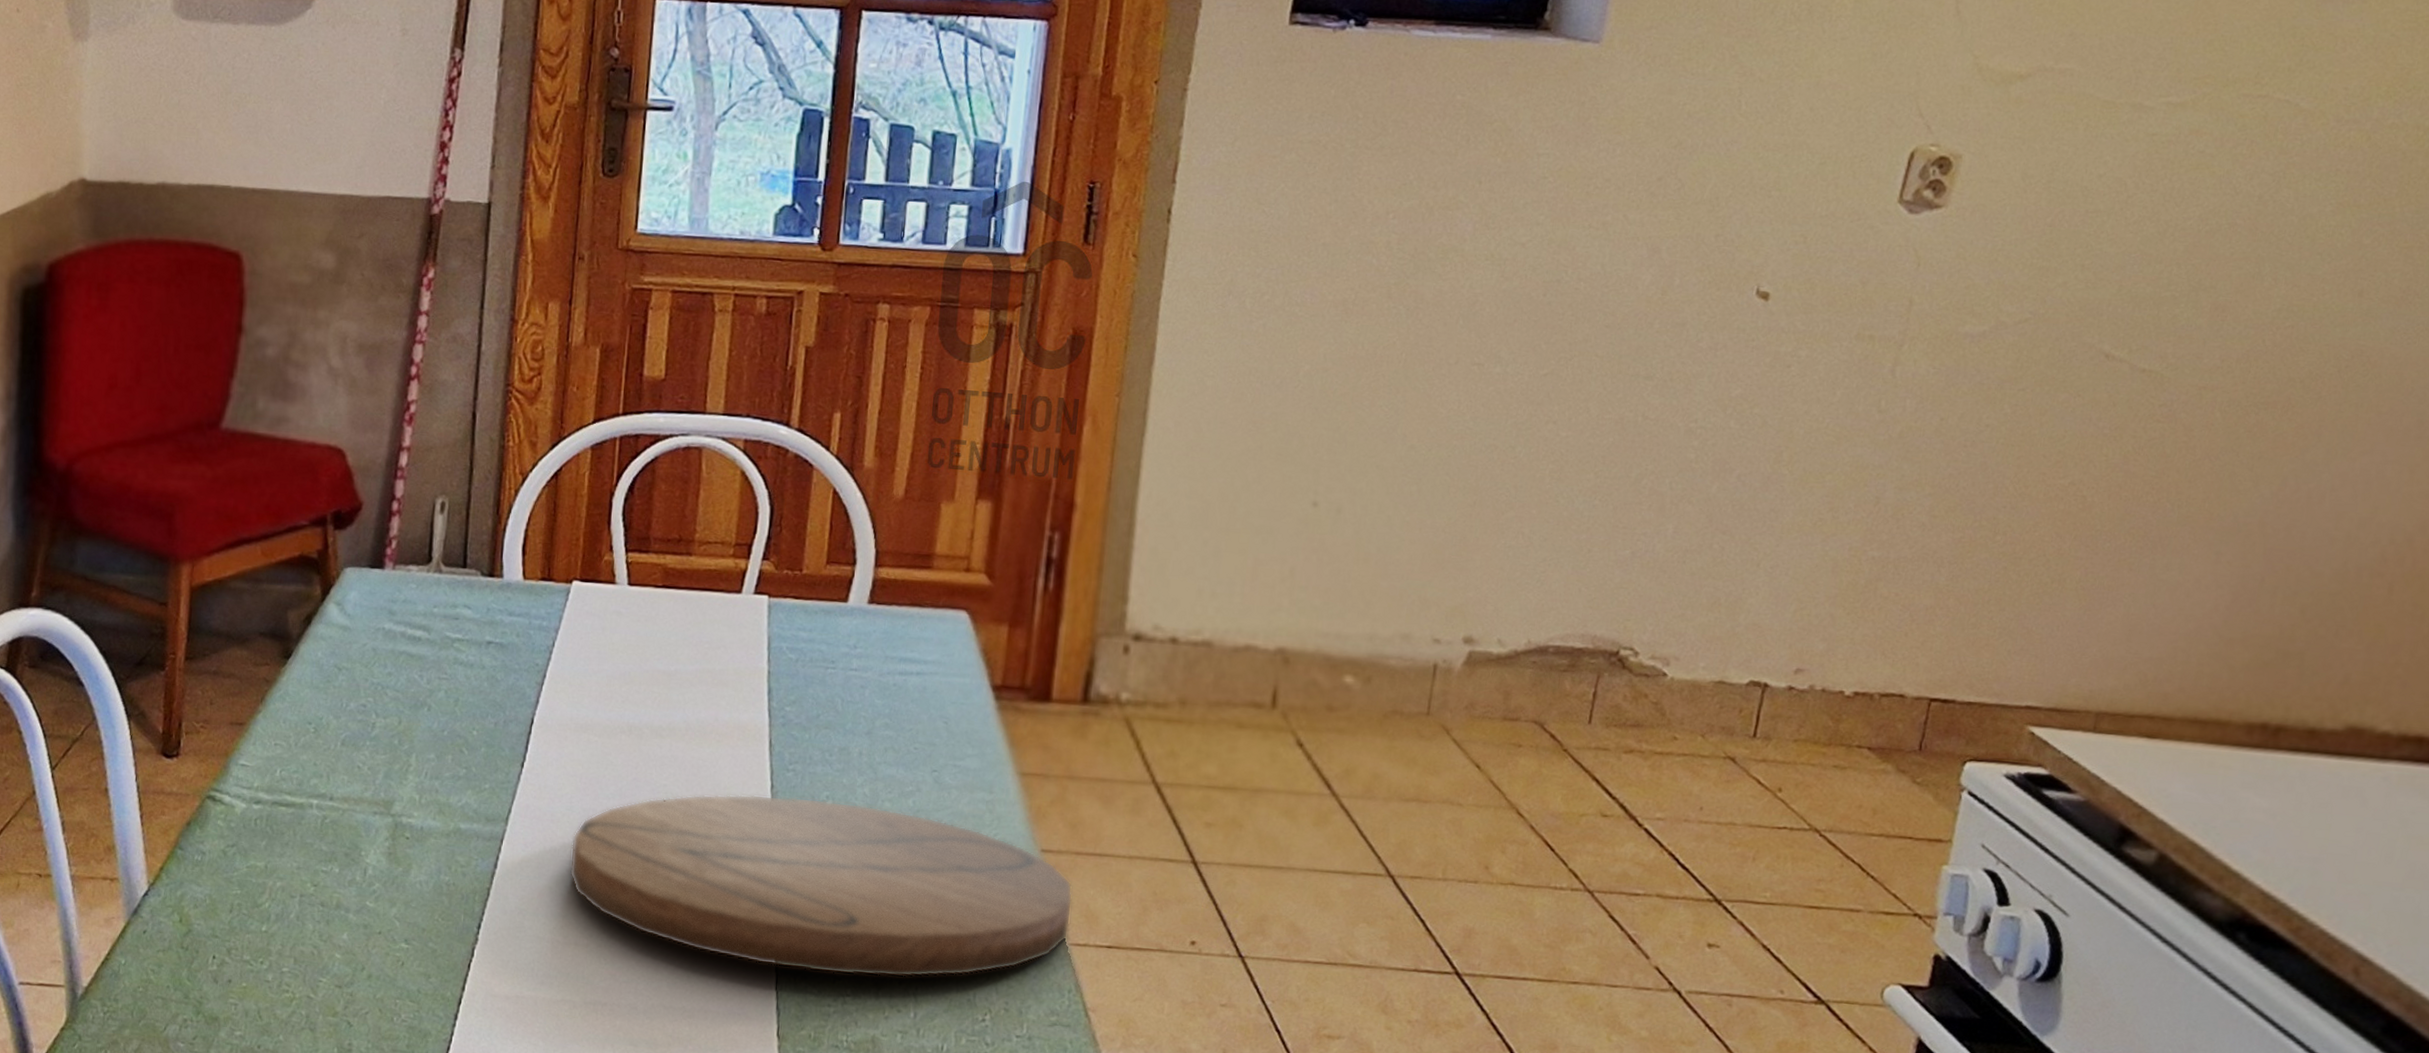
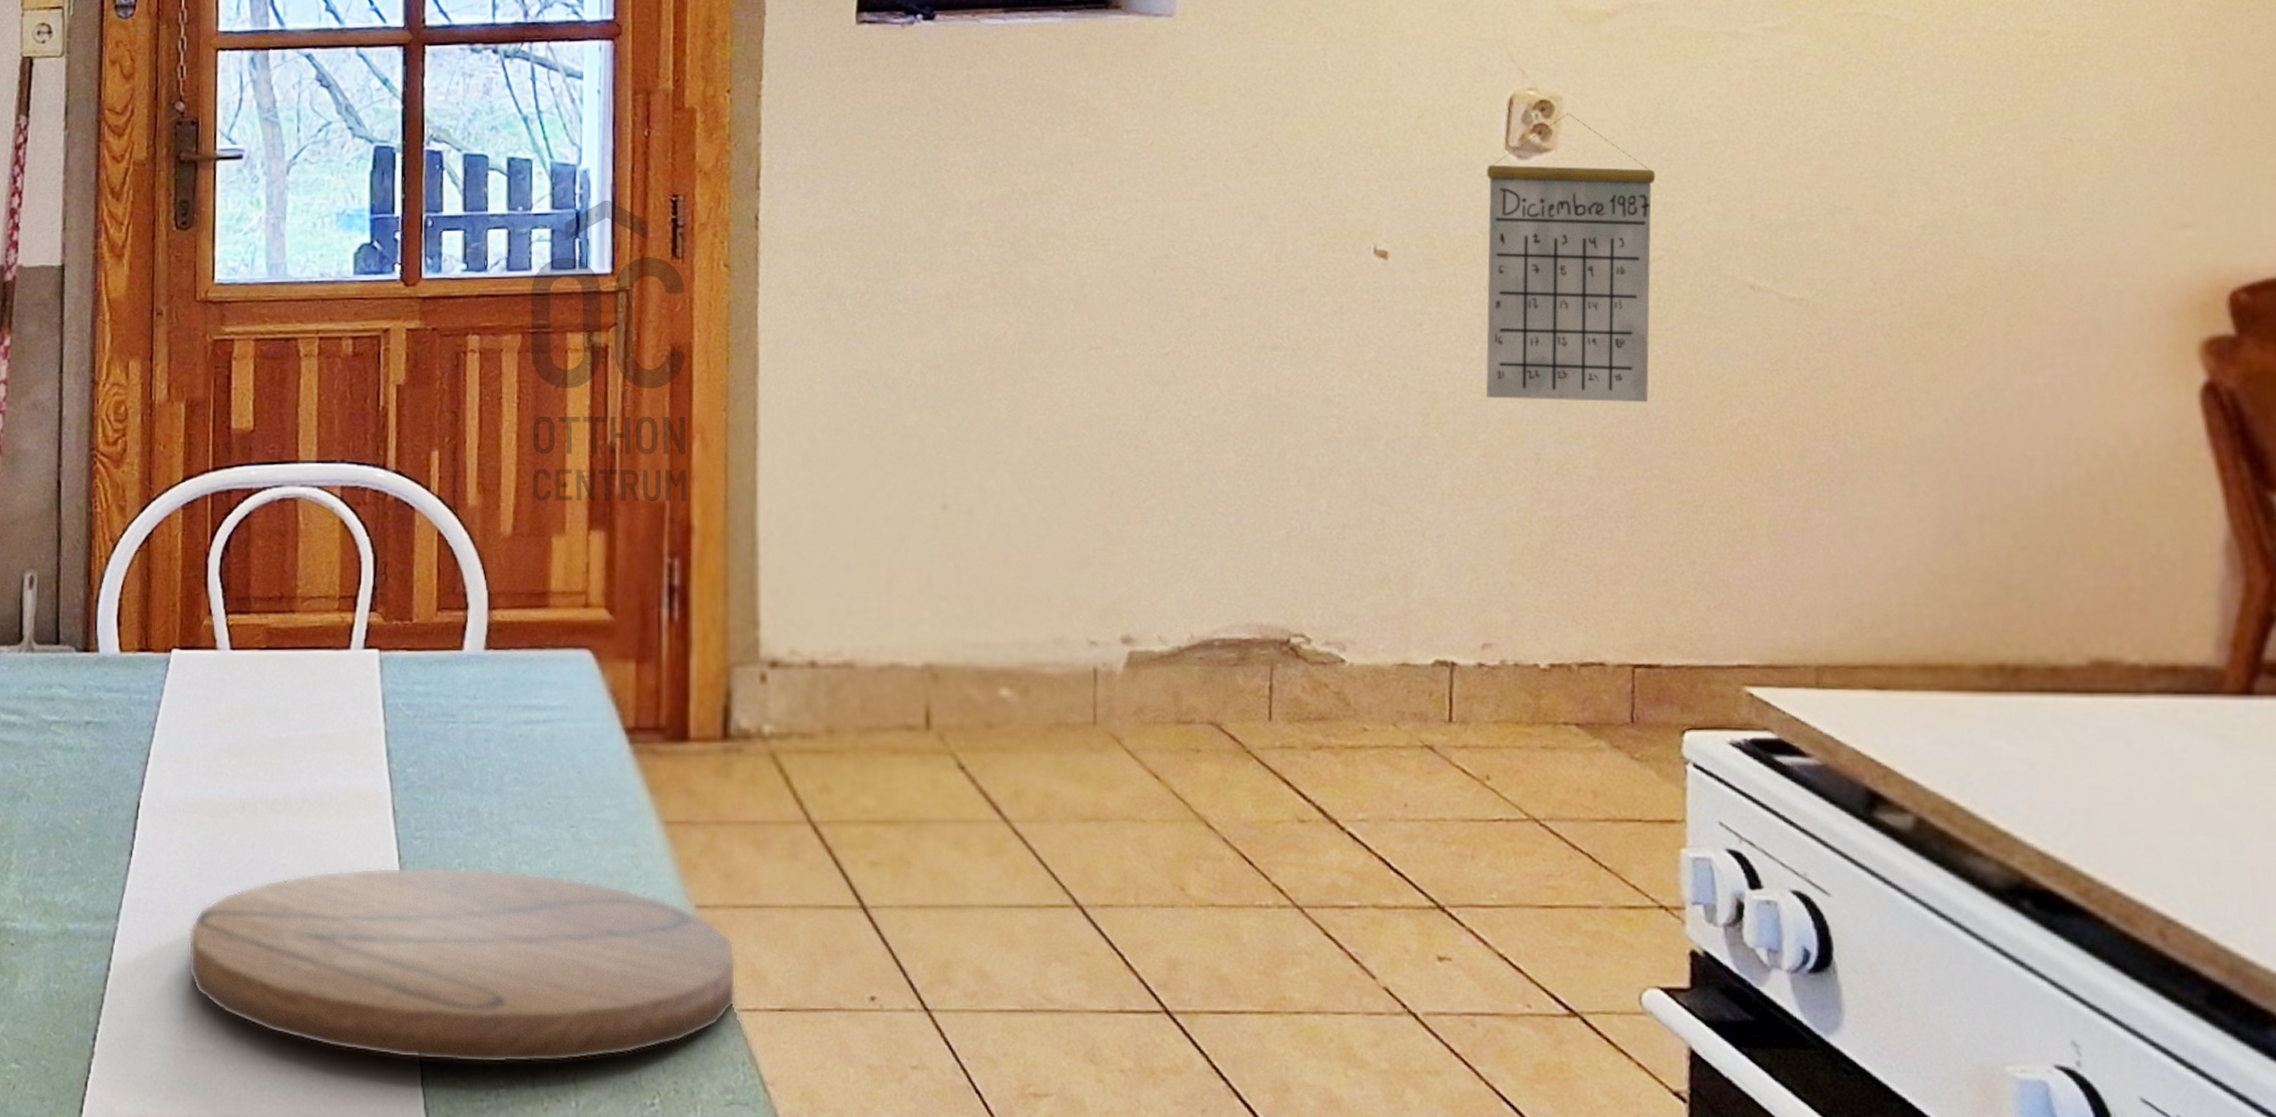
calendar: none [1838,171,2037,458] -> present [1485,113,1656,403]

